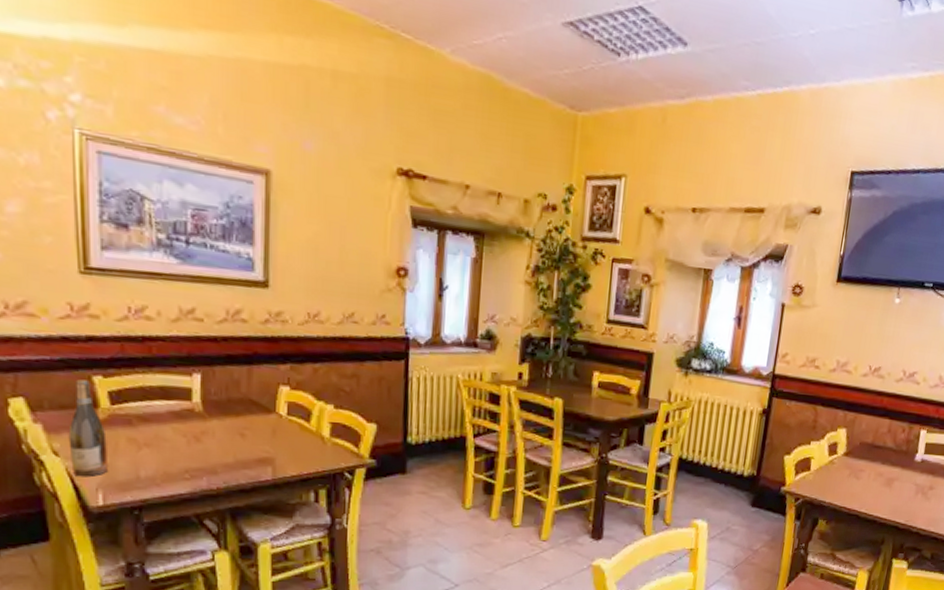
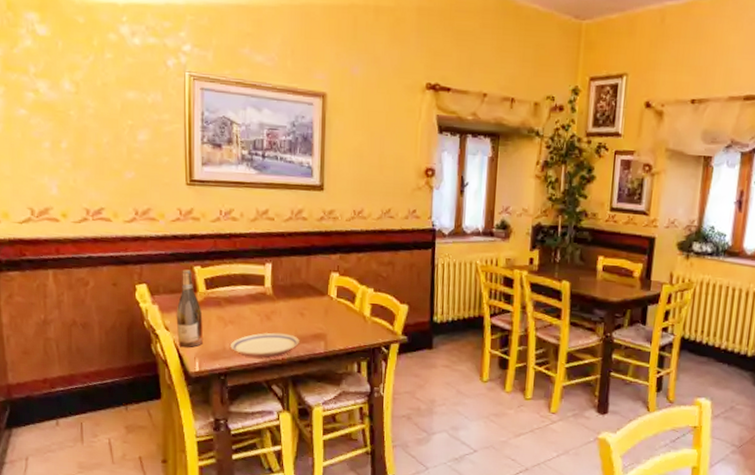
plate: none [147,457,239,488] -> present [231,332,299,358]

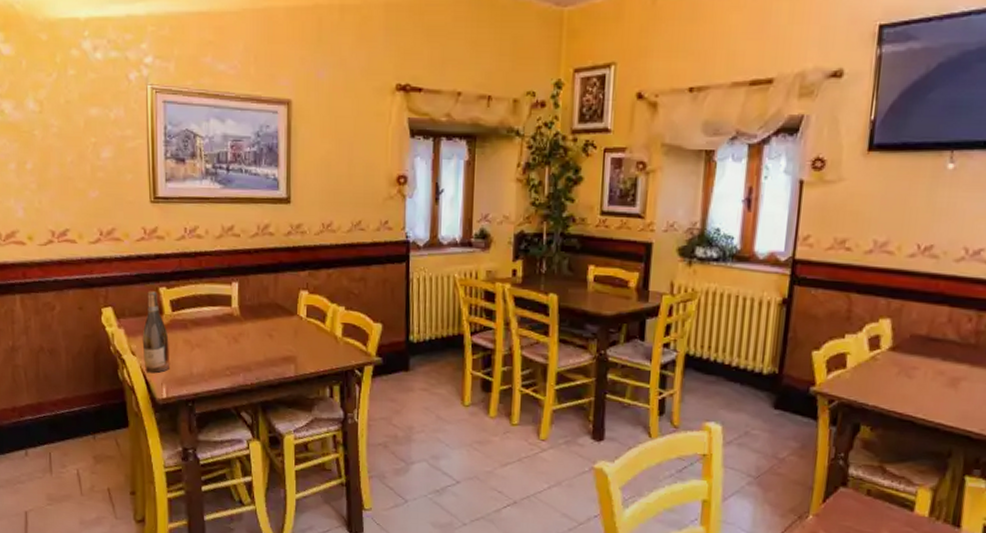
plate: present [231,332,299,358] -> none [198,355,268,383]

